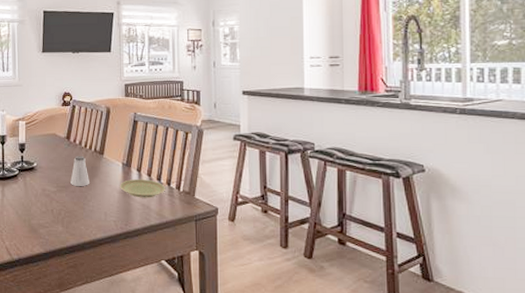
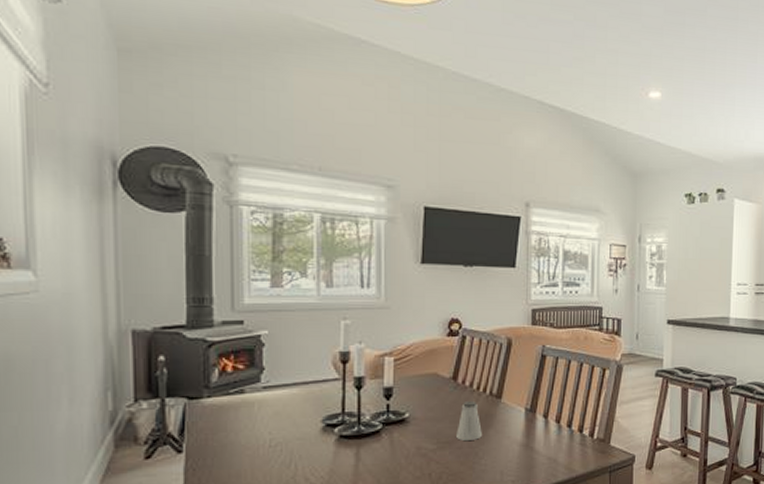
plate: present [120,179,165,198] -> none [521,426,576,450]

